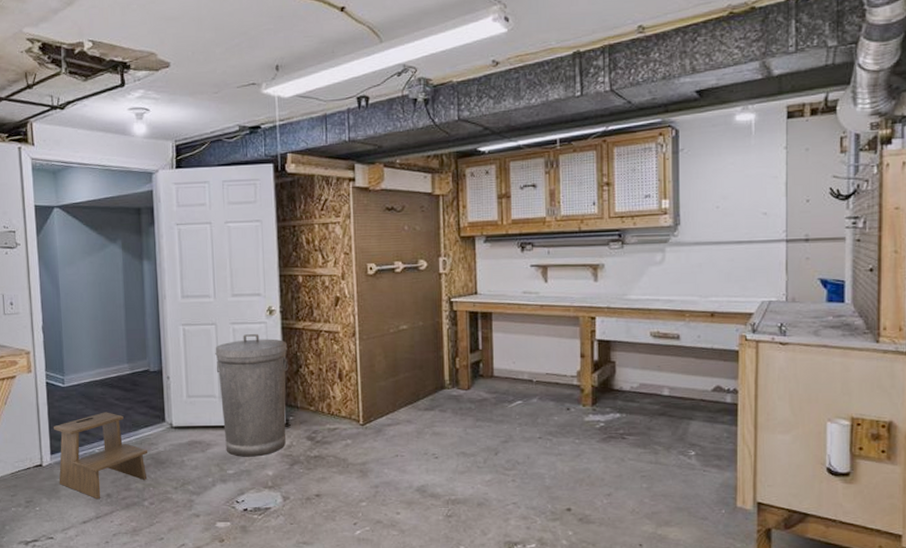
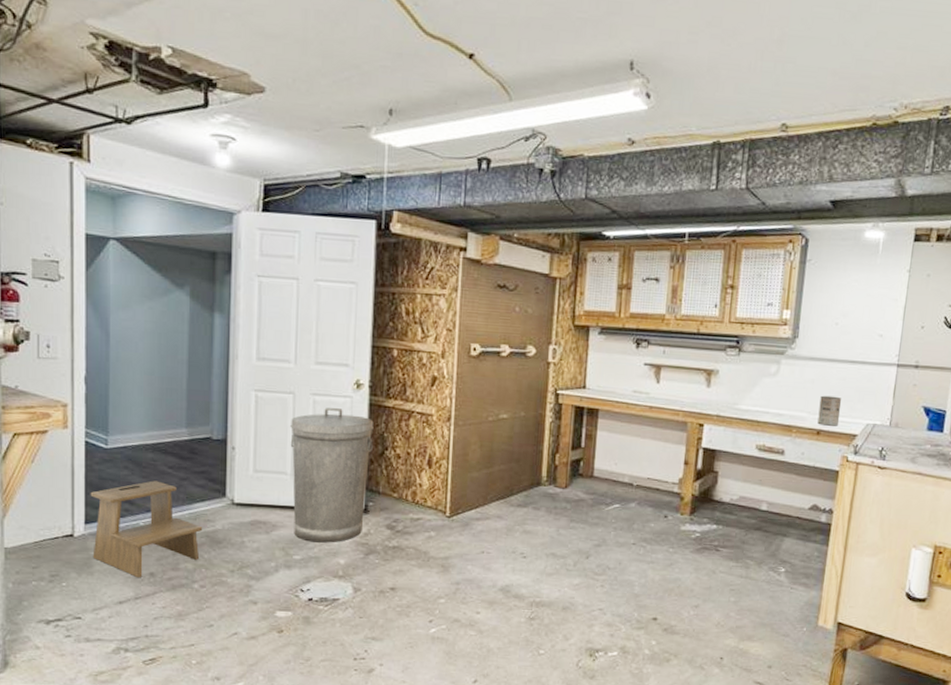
paint can: none [710,277,733,307] -> present [817,395,842,426]

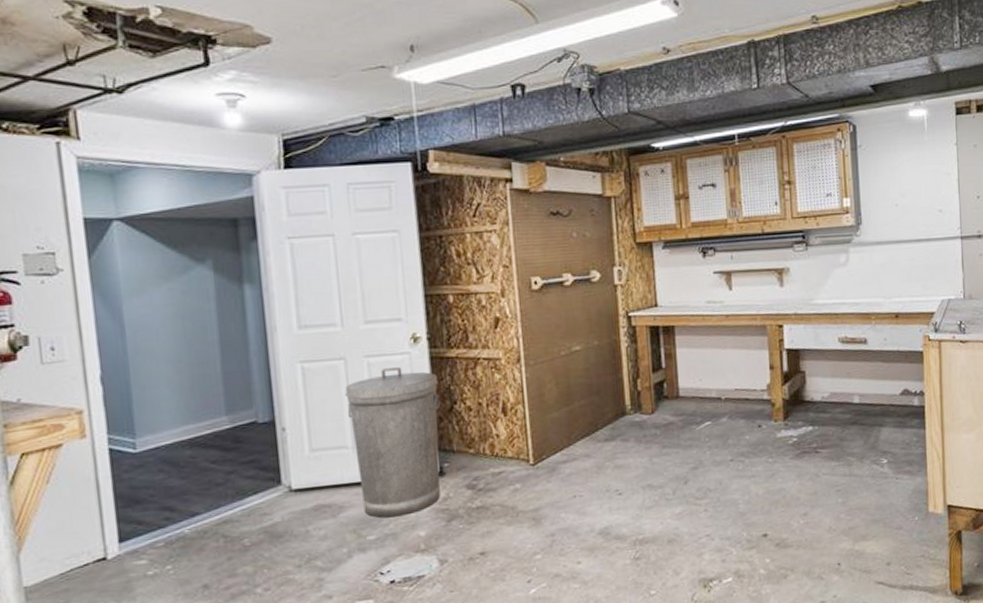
step stool: present [90,480,203,578] -> none [121,479,260,594]
paint can: present [817,395,842,426] -> none [893,277,916,308]

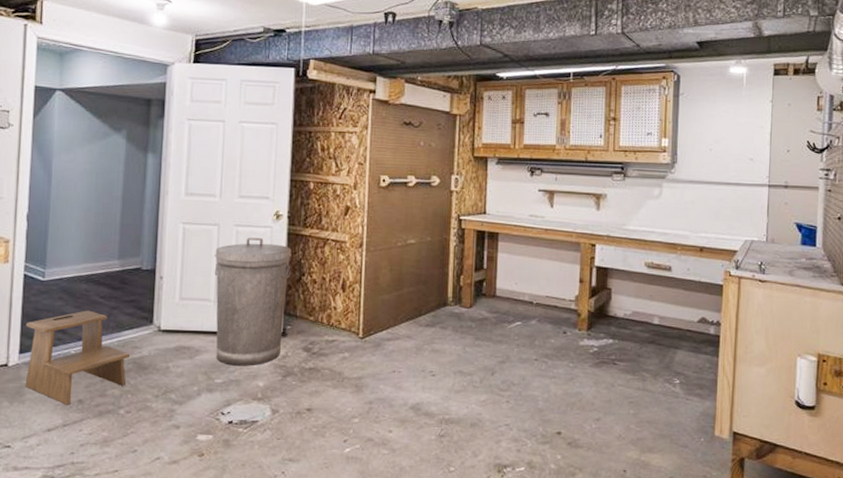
step stool: none [121,479,260,594] -> present [25,310,131,406]

